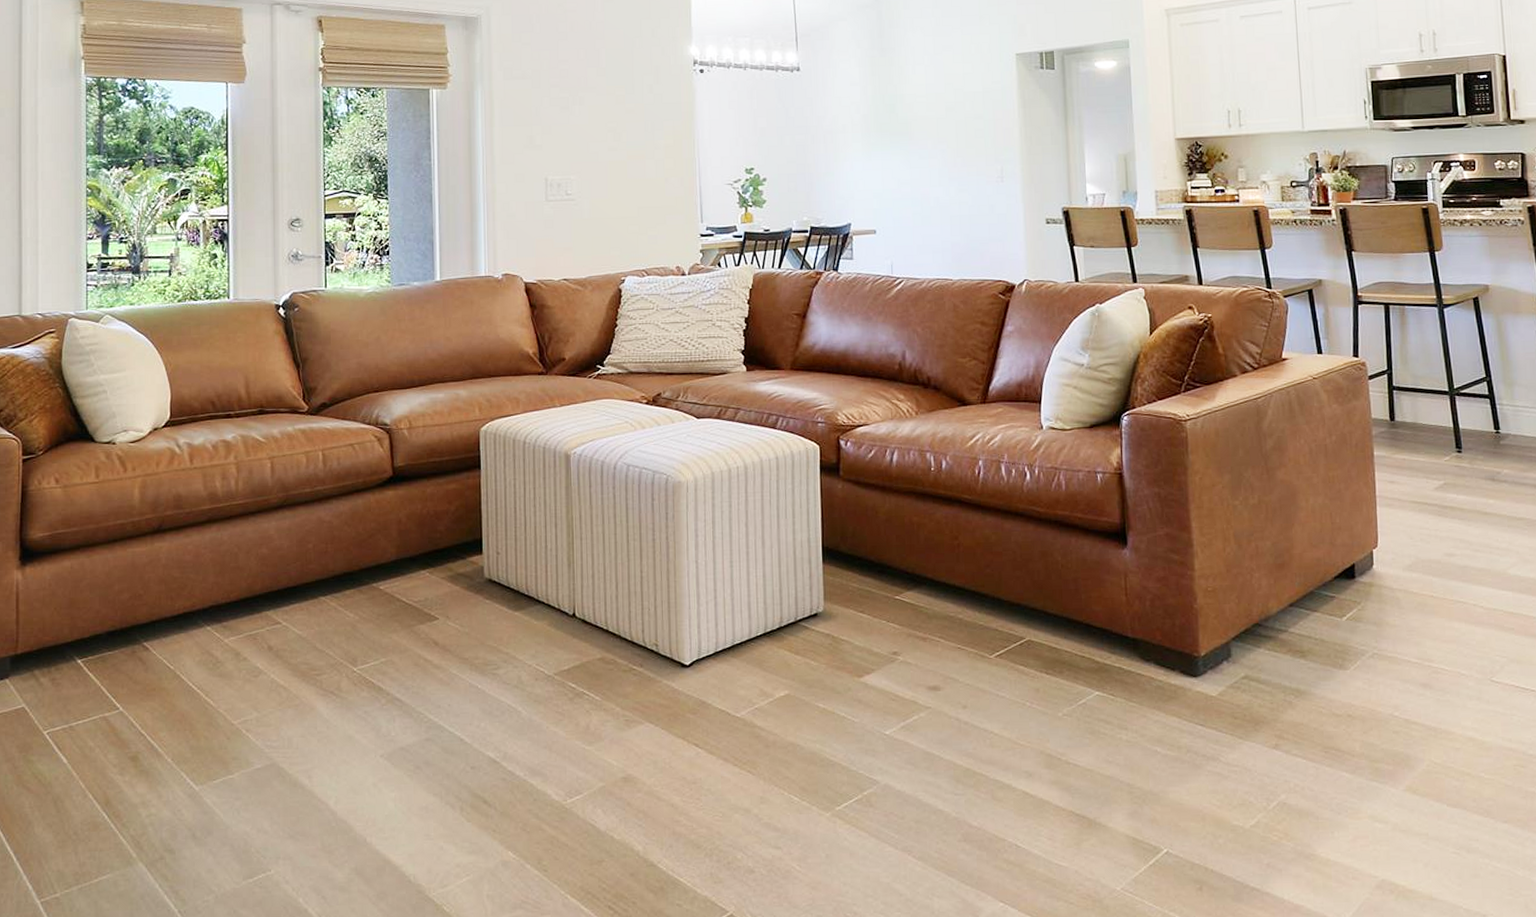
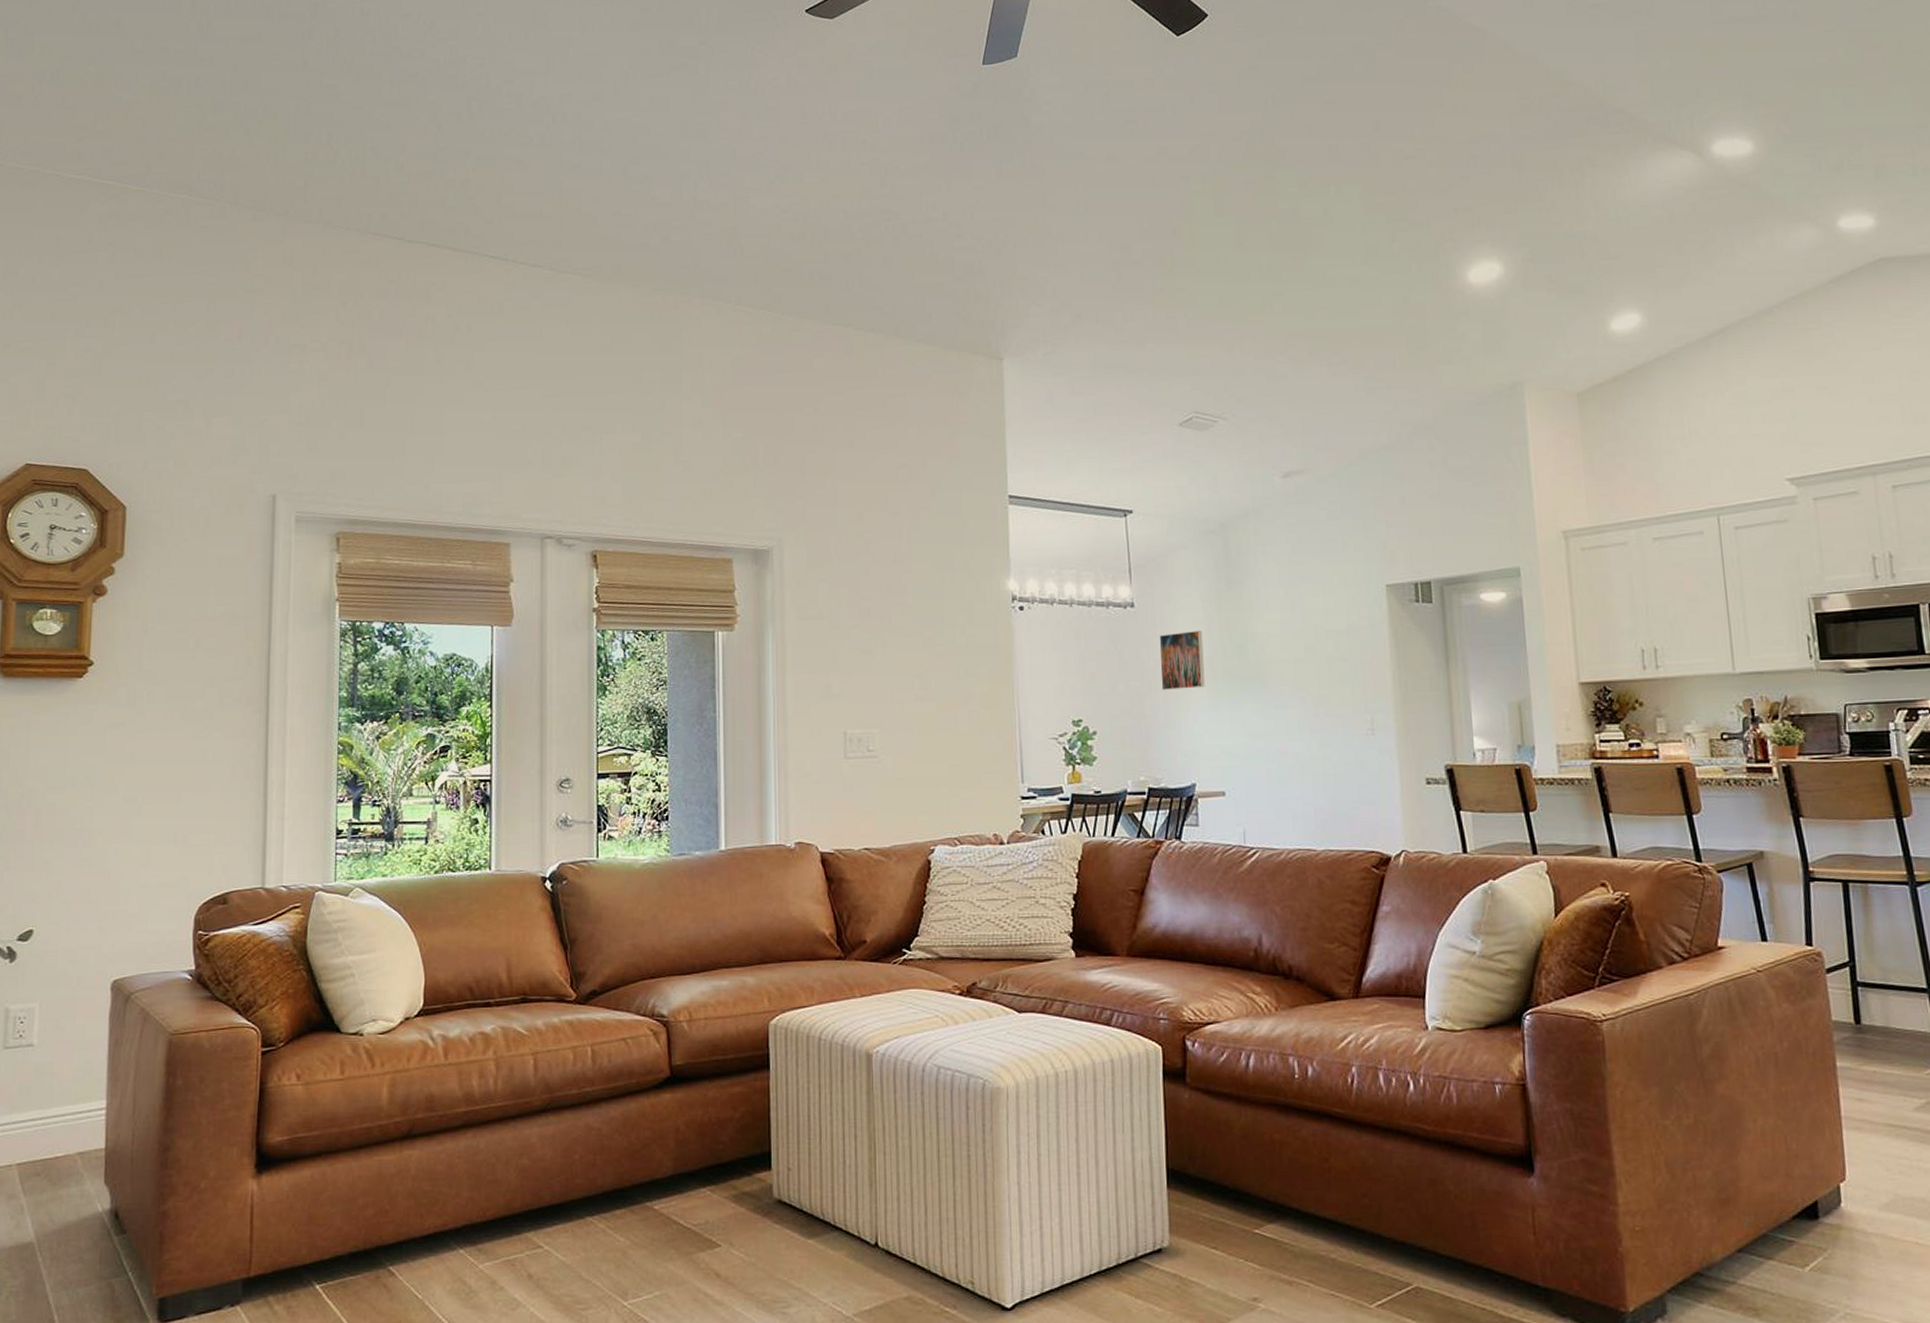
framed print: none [821,91,860,144] -> present [1159,630,1205,691]

